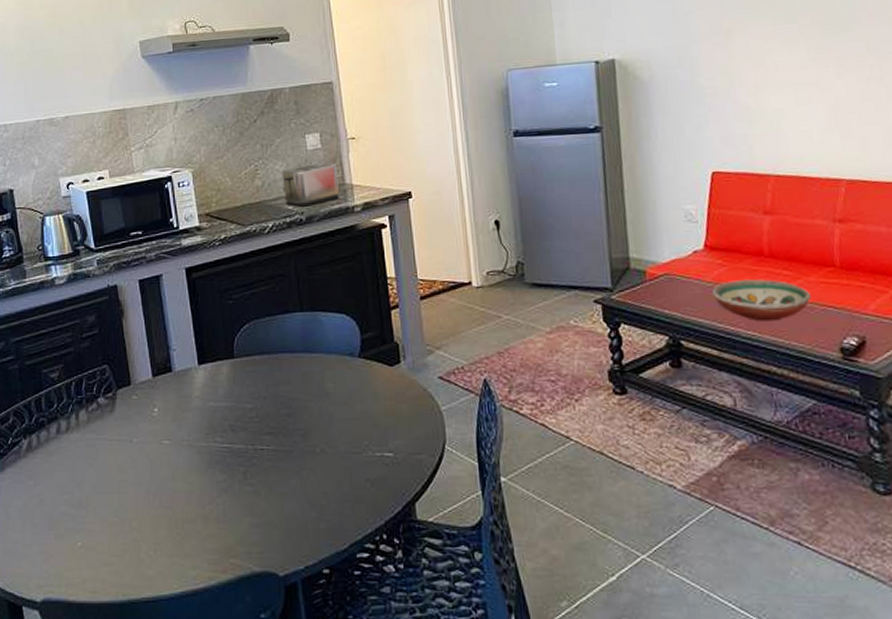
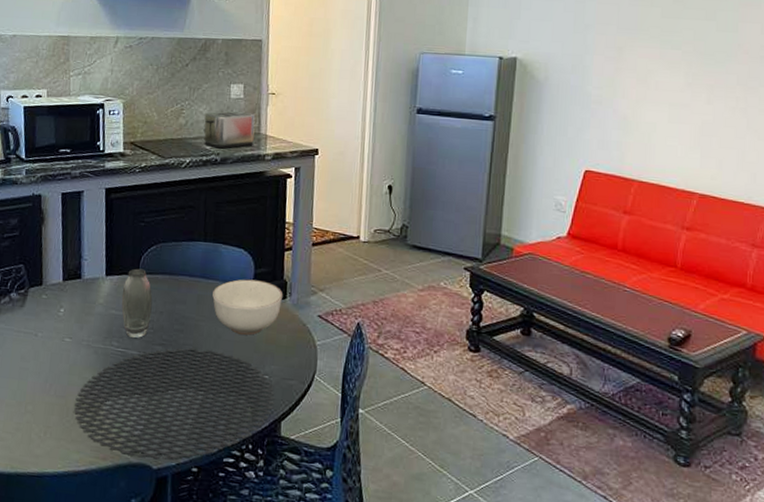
place mat: none [183,432,404,565] -> present [74,348,275,460]
vase: none [218,351,254,430] -> present [121,268,153,338]
bowl: none [318,346,397,410] -> present [212,279,284,335]
decorative bowl: present [712,278,812,322] -> none [567,267,652,307]

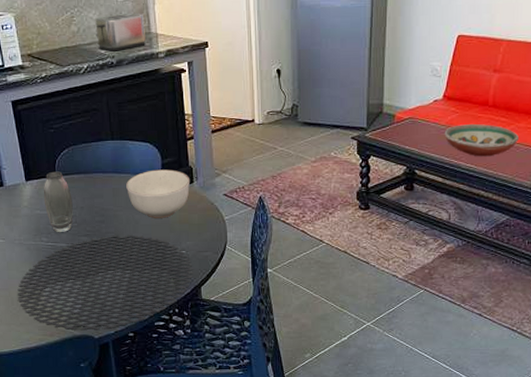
decorative bowl: none [567,267,652,307] -> present [444,123,520,157]

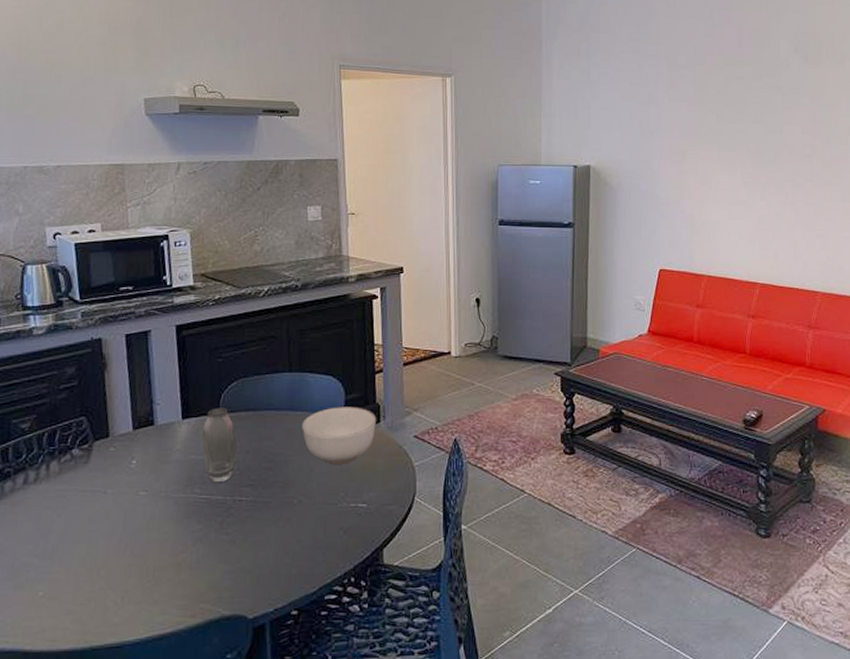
place mat: present [17,235,193,331] -> none [155,484,375,609]
toaster: present [95,12,146,52] -> none [281,233,336,274]
decorative bowl: present [444,123,520,157] -> none [650,360,727,396]

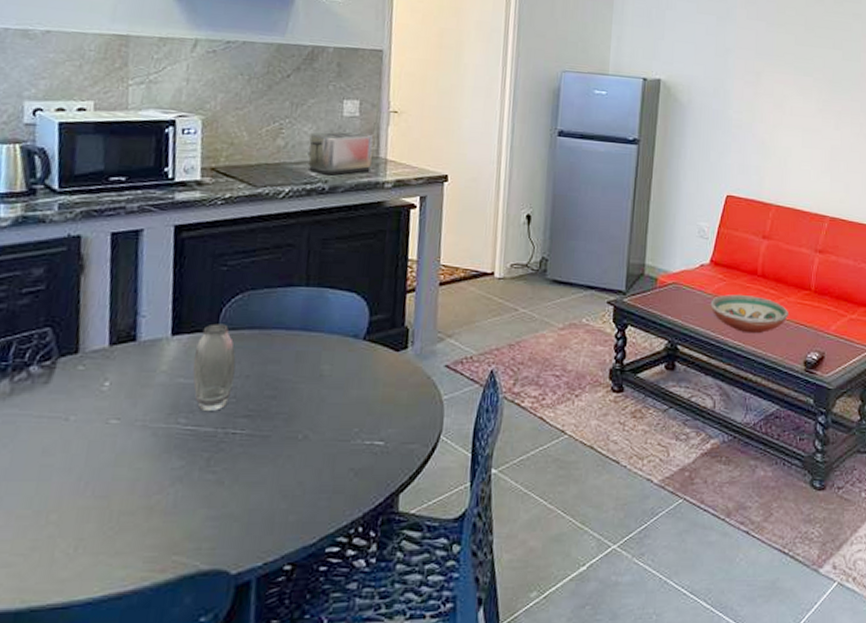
toaster: none [281,233,336,274] -> present [307,131,373,176]
bowl: present [302,407,377,464] -> none [315,328,404,395]
decorative bowl: none [650,360,727,396] -> present [710,294,790,334]

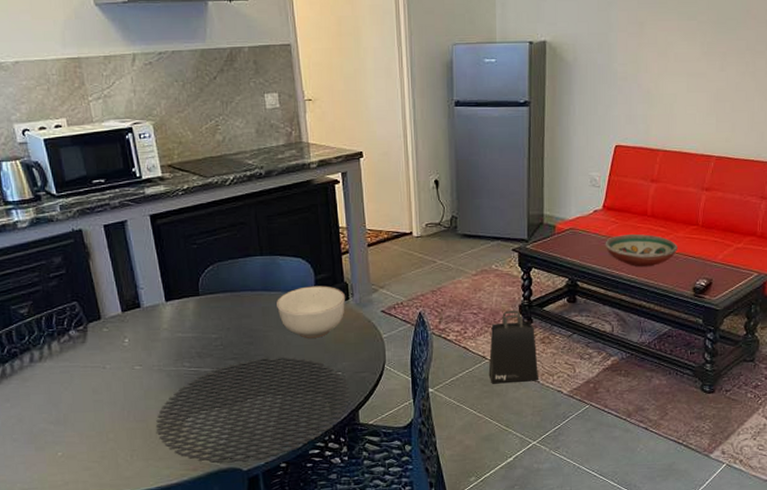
place mat: none [120,417,392,563] -> present [156,356,350,463]
vase: present [192,323,237,411] -> none [185,290,219,356]
toaster: present [307,131,373,176] -> none [242,121,296,162]
bowl: none [315,328,404,395] -> present [277,286,346,338]
shopping bag: none [566,374,626,467] -> present [488,310,538,384]

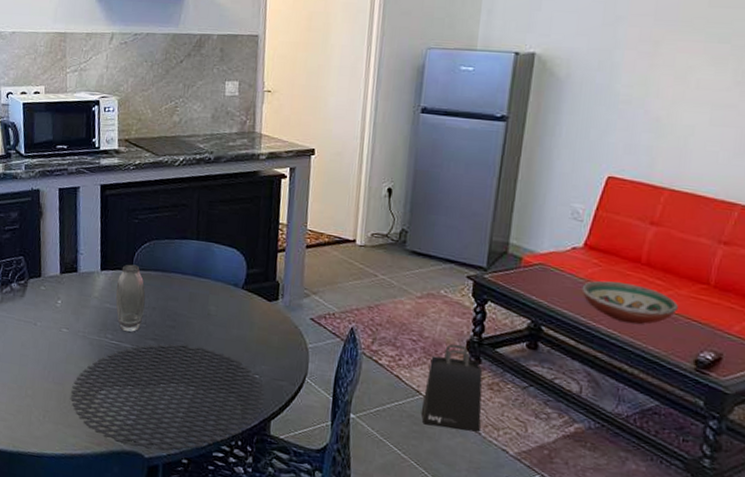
vase: none [185,290,219,356] -> present [115,264,146,332]
bowl: present [277,286,346,338] -> none [204,278,276,335]

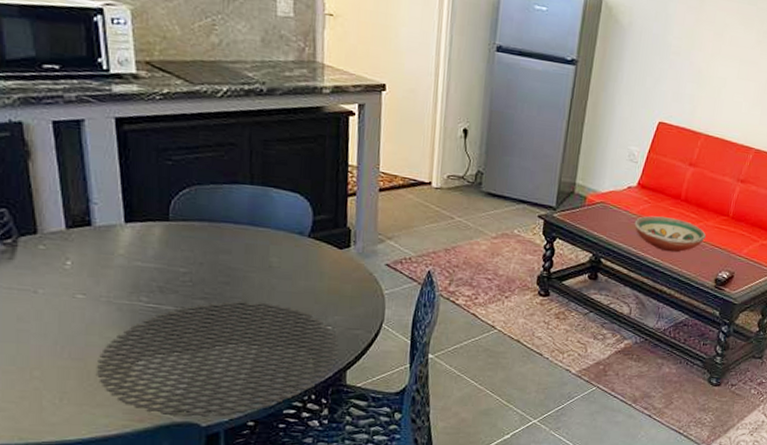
vase: present [115,264,146,332] -> none [148,214,189,292]
shopping bag: present [421,344,483,433] -> none [495,279,551,357]

